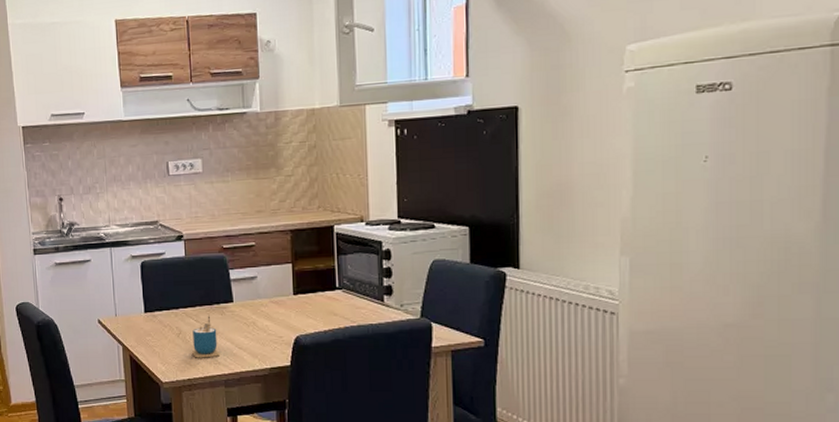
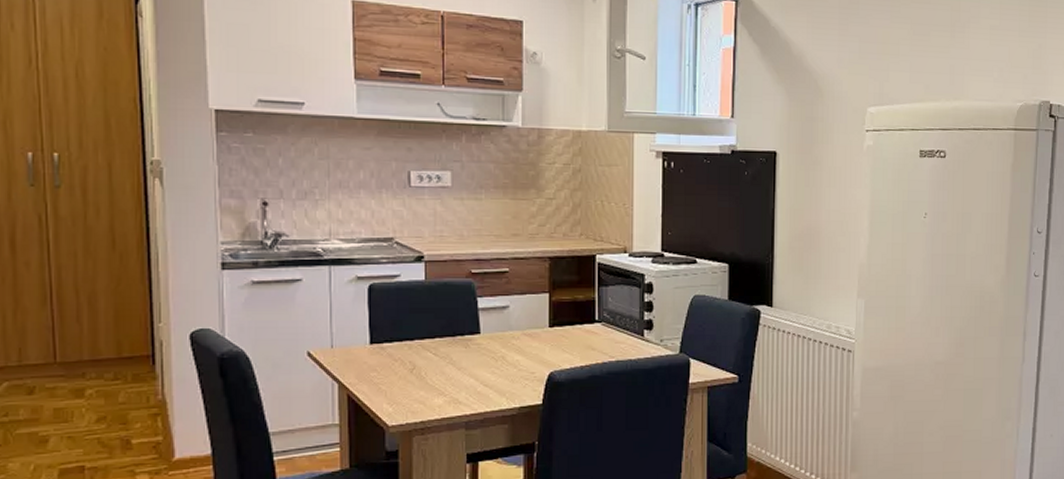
cup: present [192,314,219,358] -> none [428,347,461,397]

